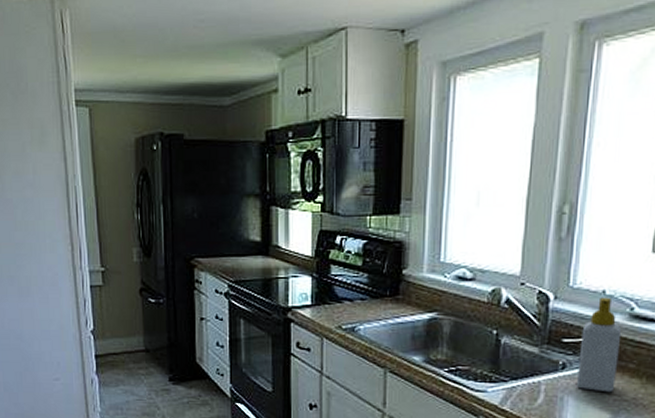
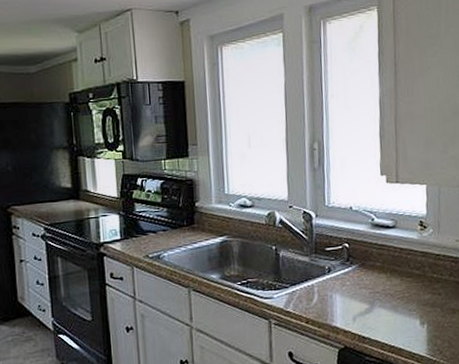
soap bottle: present [576,297,622,393] -> none [339,212,369,288]

